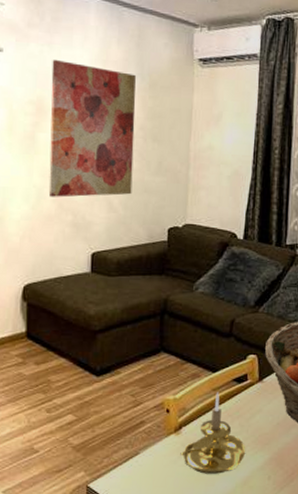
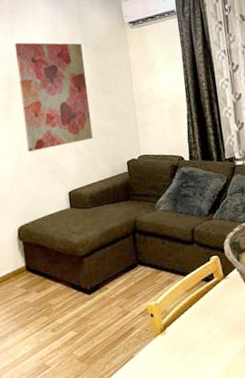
candle holder: present [180,392,245,474] -> none [168,292,224,366]

